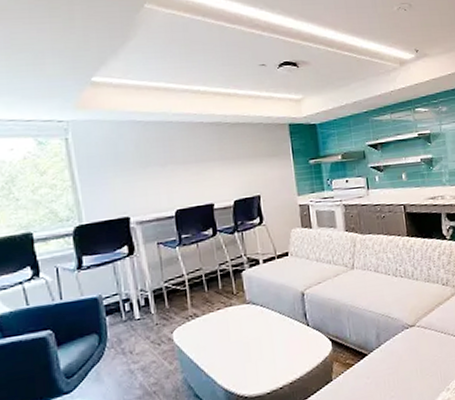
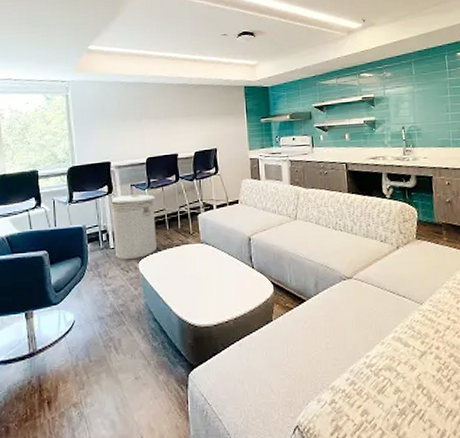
can: none [131,252,194,332] -> present [110,194,156,260]

